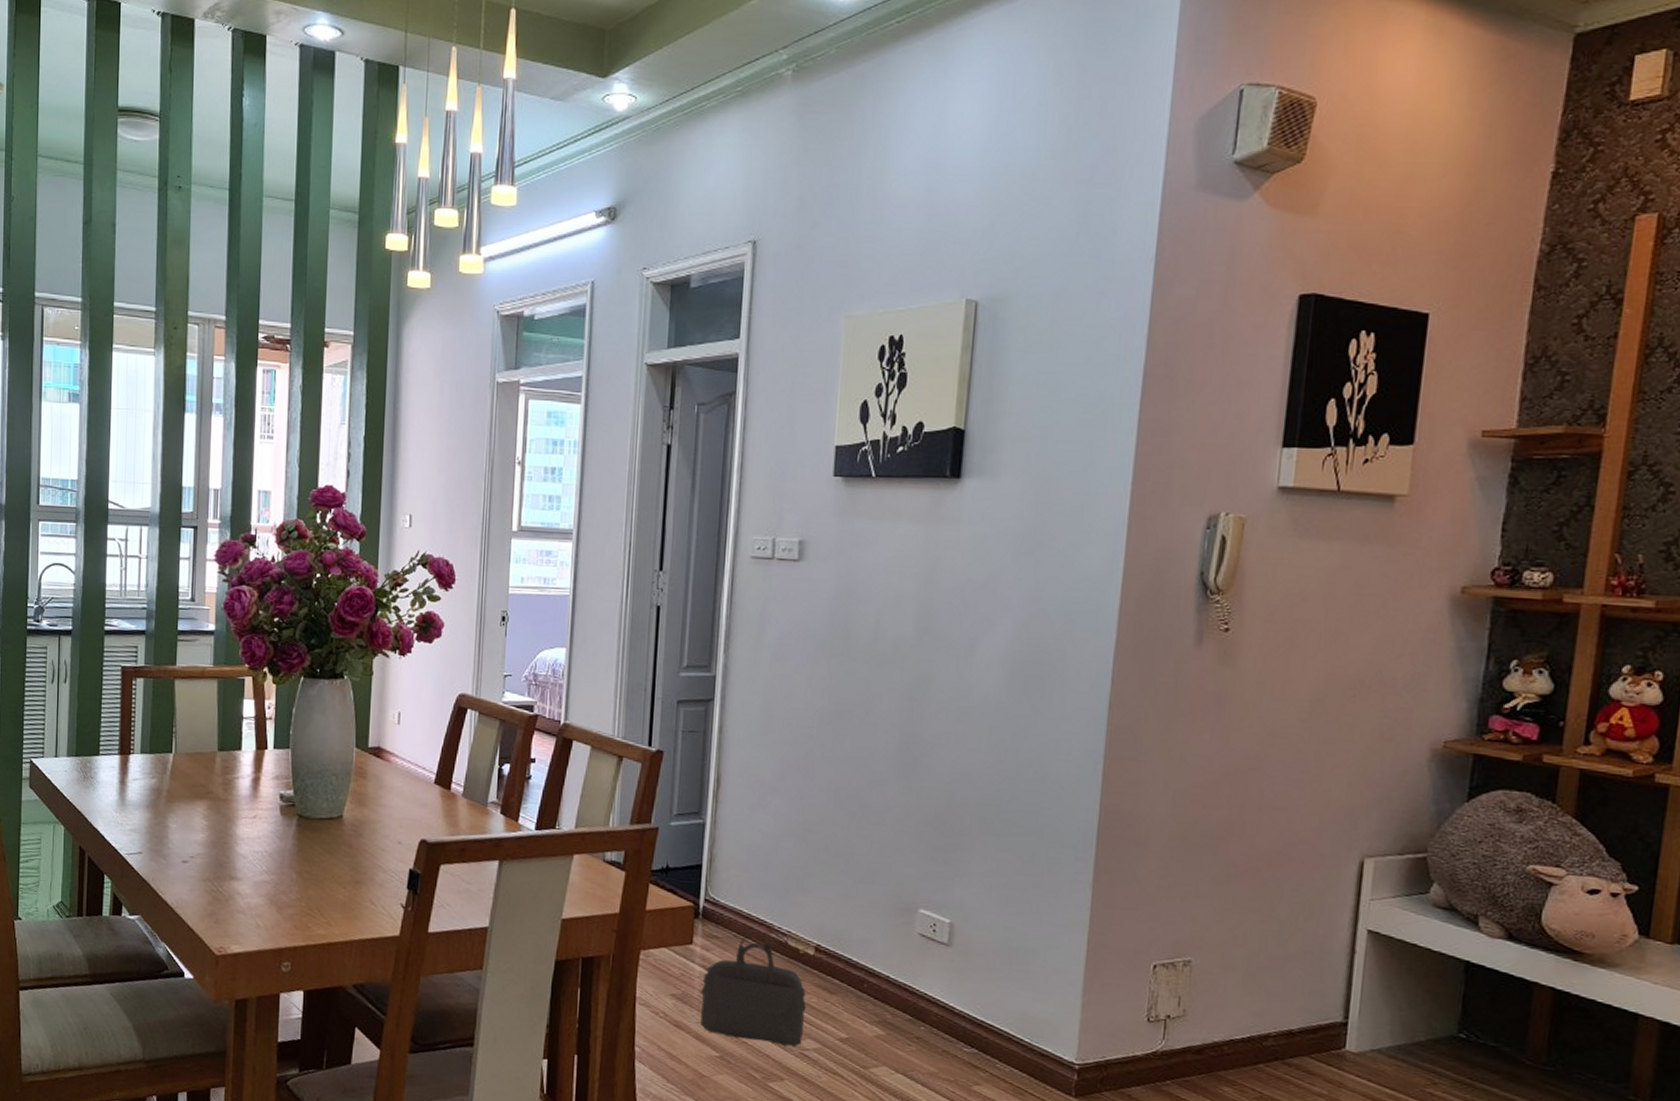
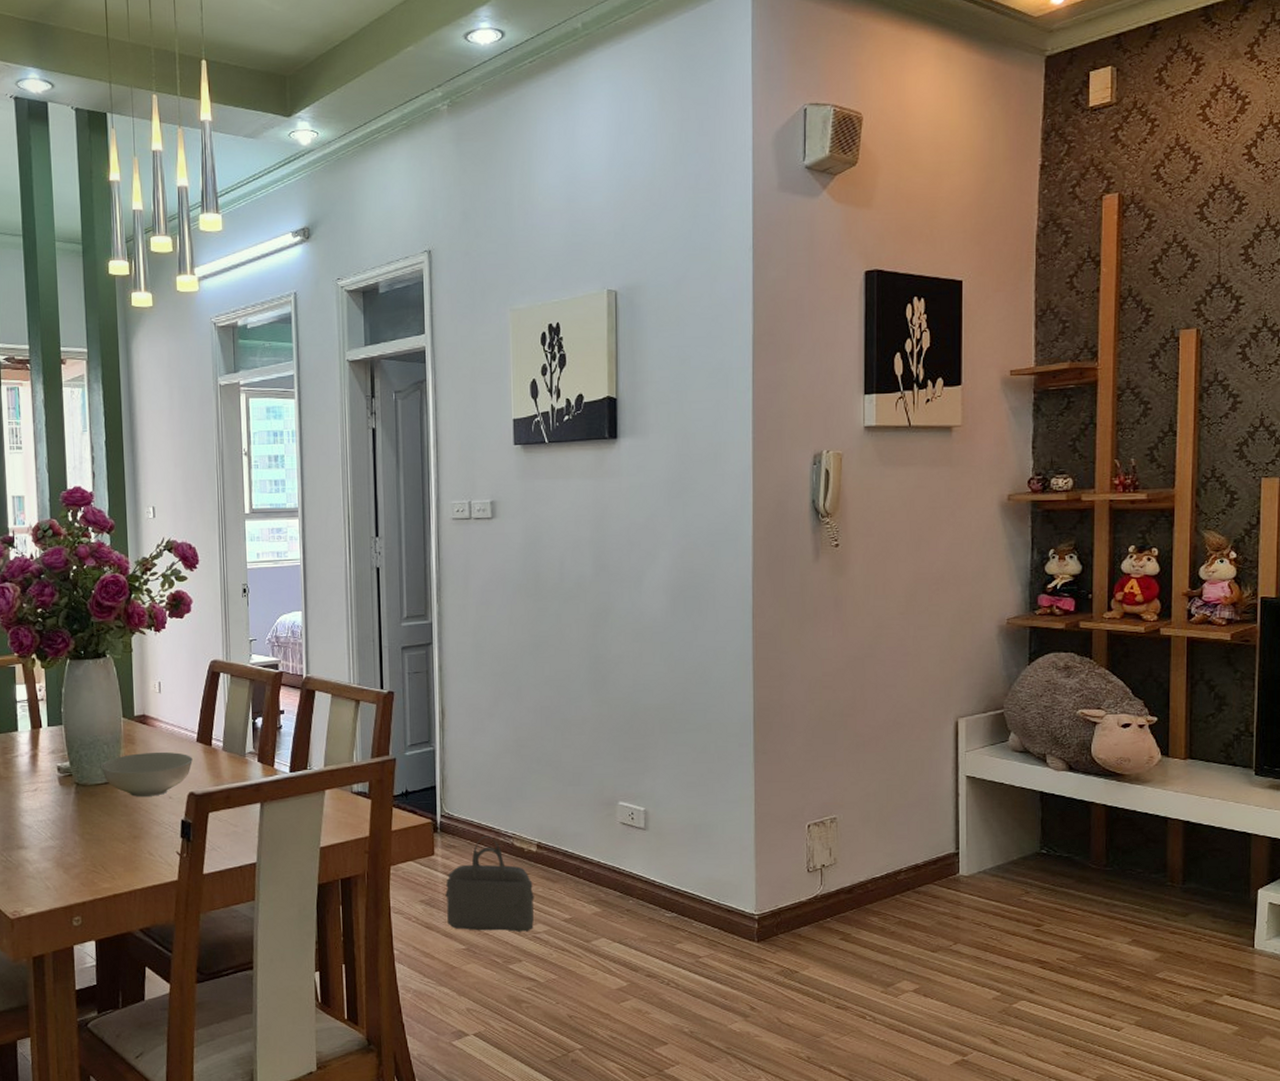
bowl: none [326,789,428,839] -> present [100,751,193,797]

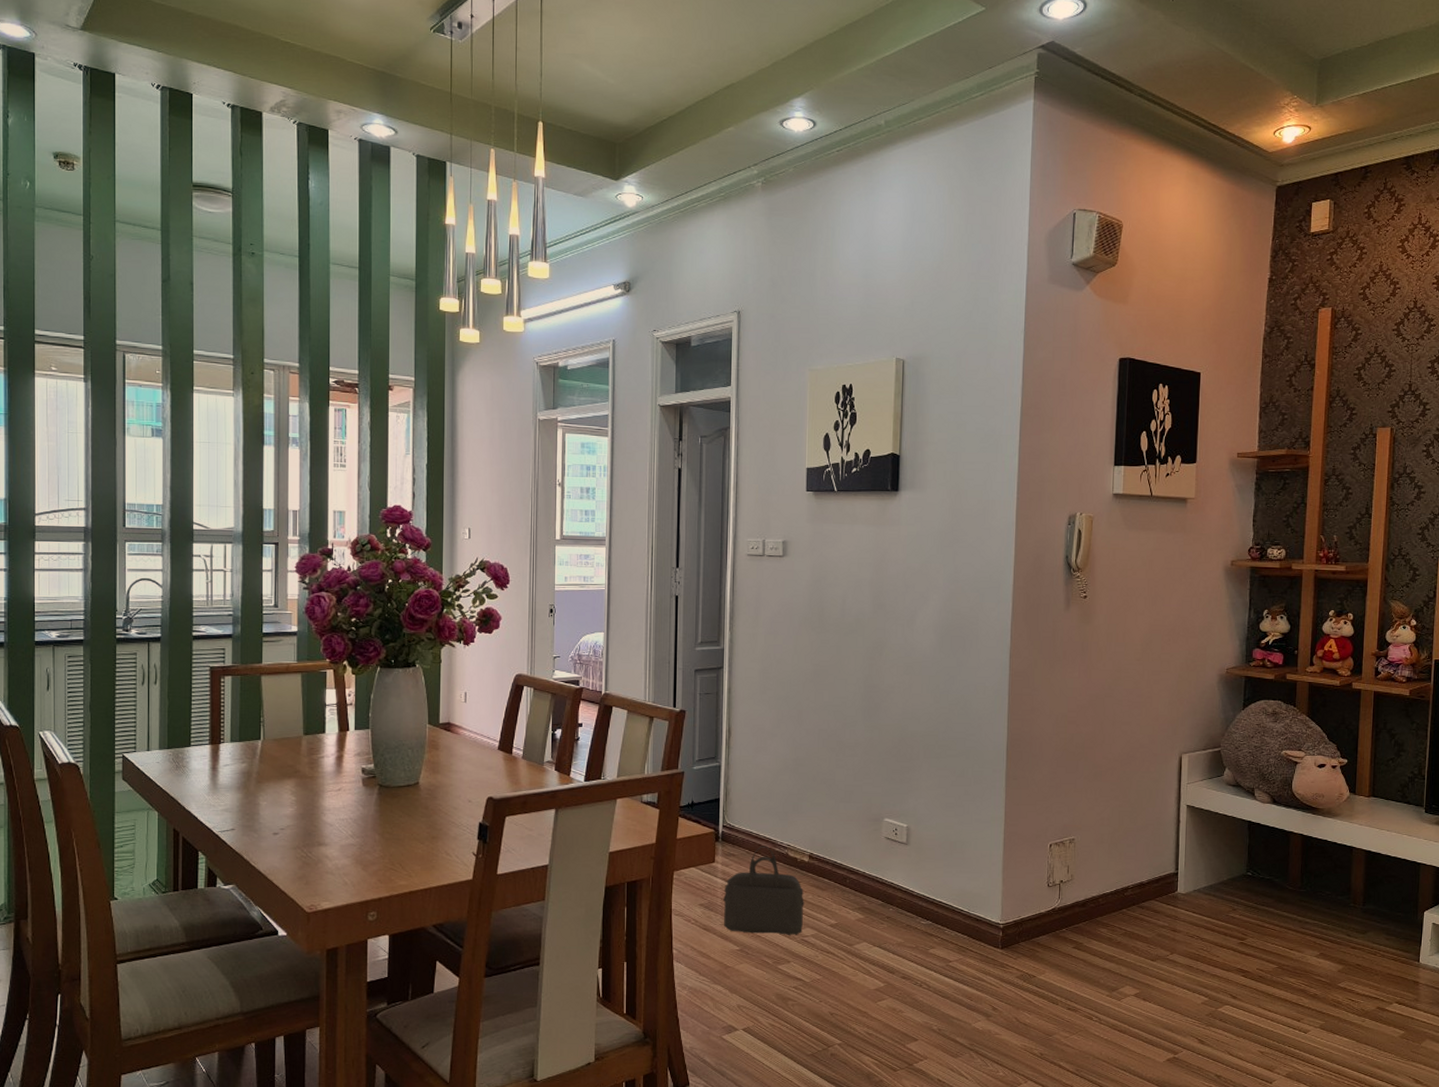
bowl: present [100,751,193,797] -> none [404,758,493,799]

